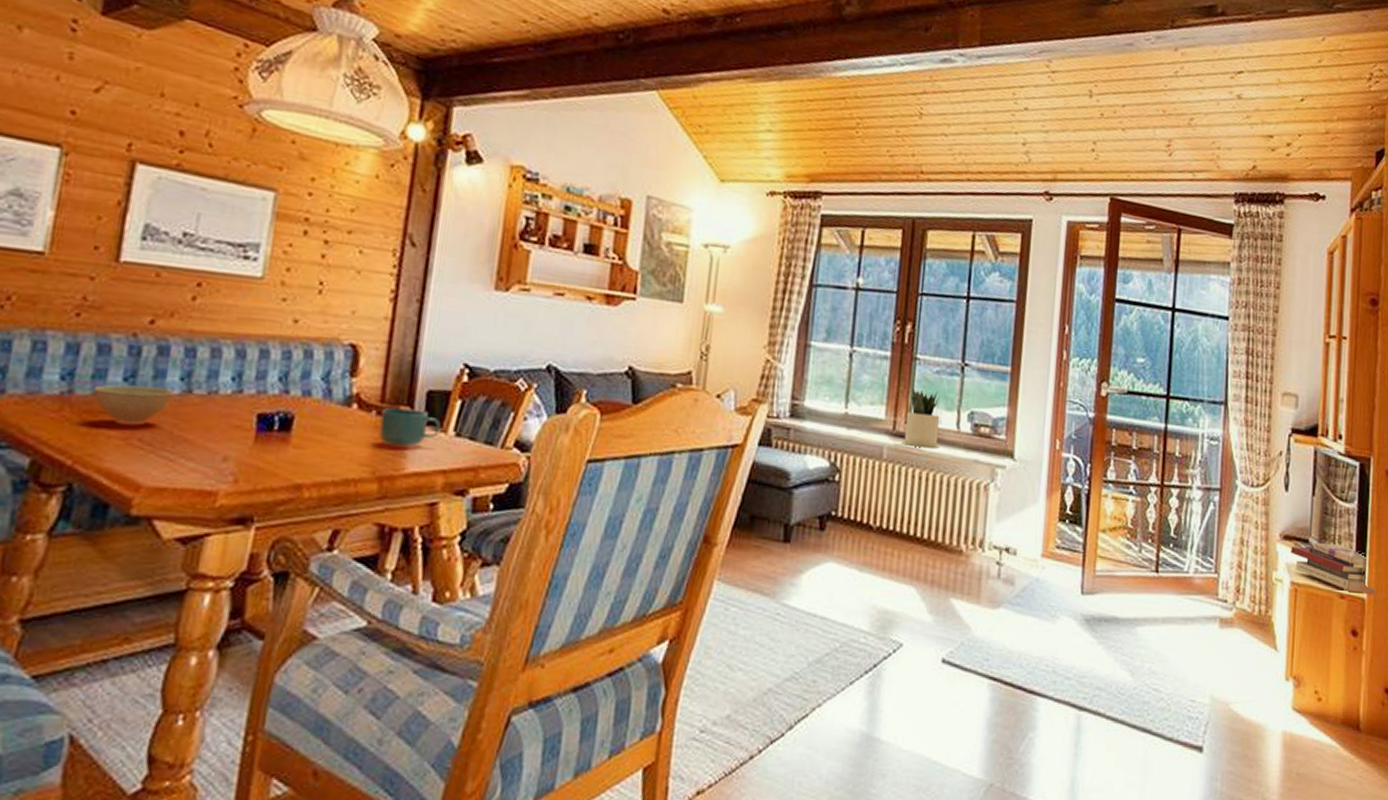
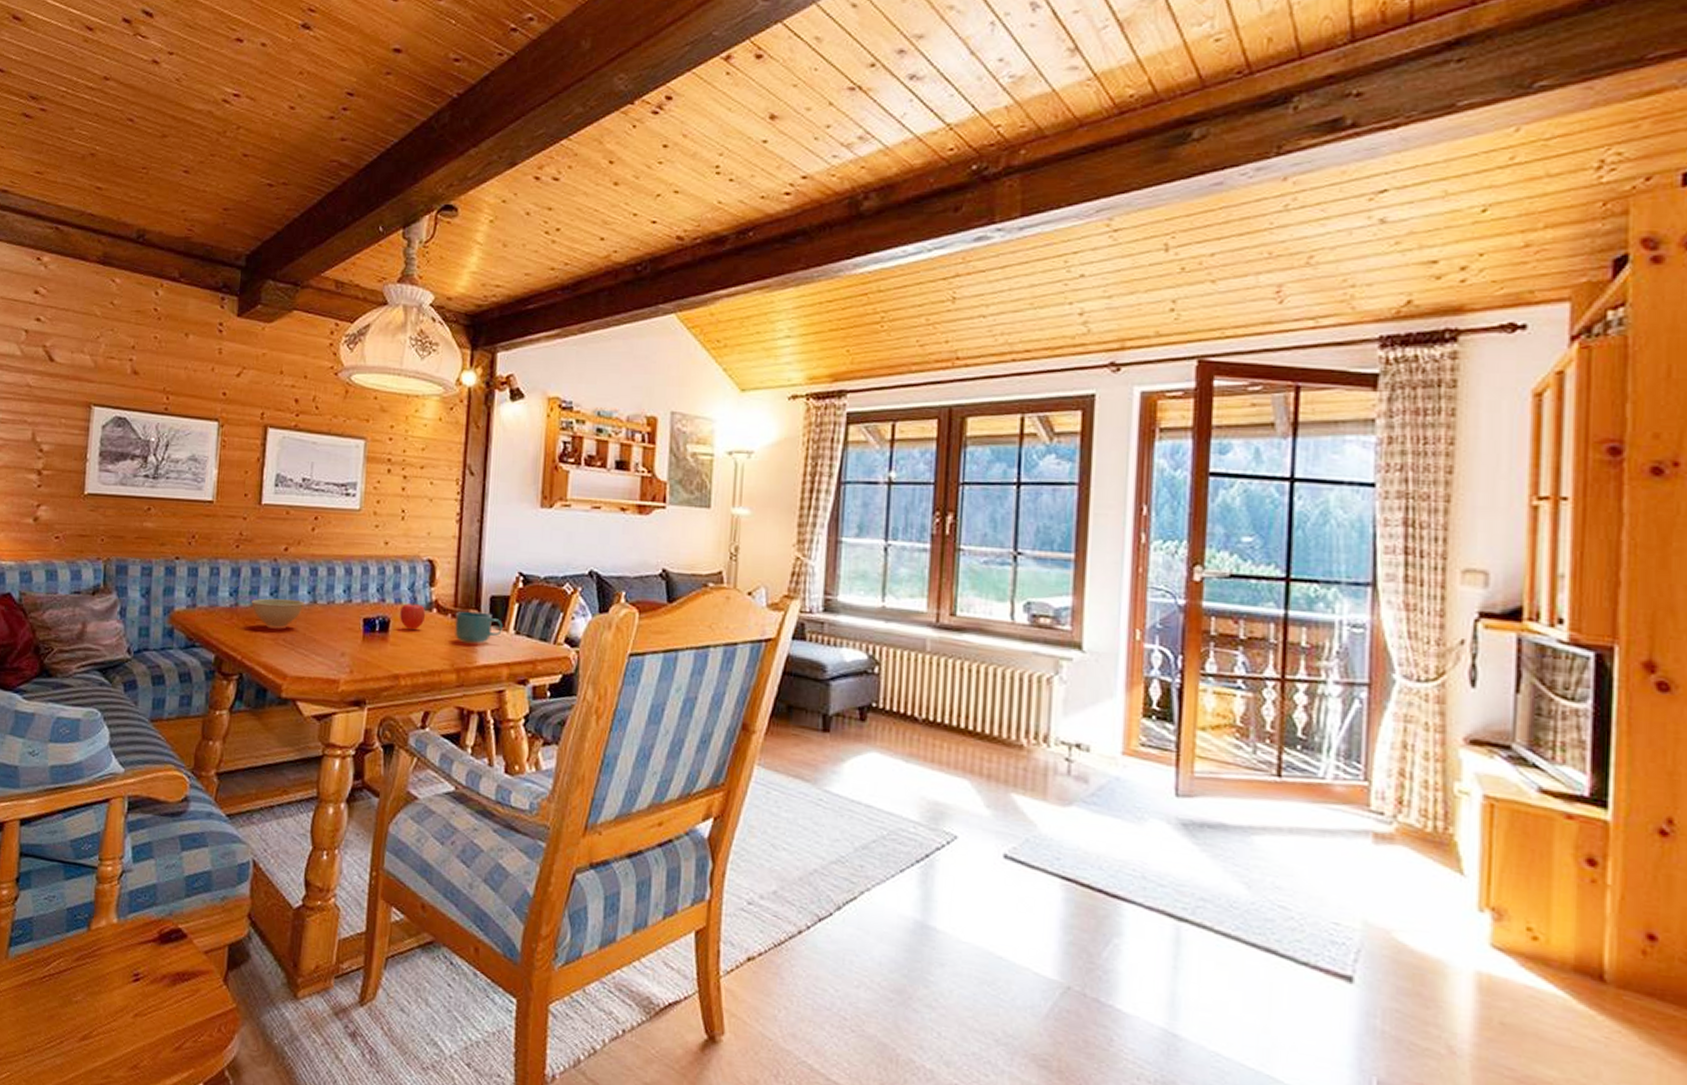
fruit: none [308,394,343,430] -> present [400,601,426,630]
planter: present [901,388,941,450] -> none [946,579,992,642]
books: present [1291,541,1377,596] -> none [1482,748,1630,818]

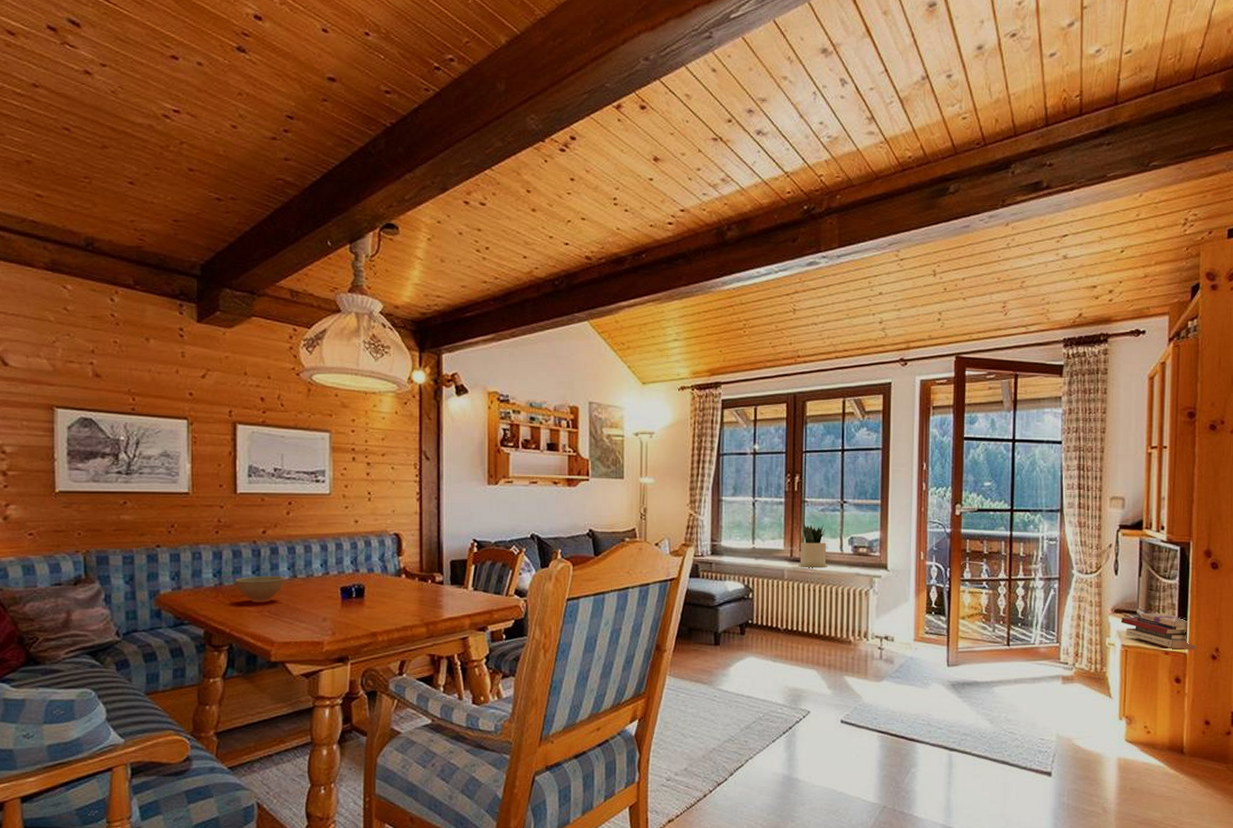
fruit: present [400,601,426,630] -> none [373,570,396,594]
cup: present [455,611,503,644] -> none [422,574,463,601]
planter: none [946,579,992,642] -> present [797,524,829,568]
books: none [1482,748,1630,818] -> present [1121,612,1197,651]

